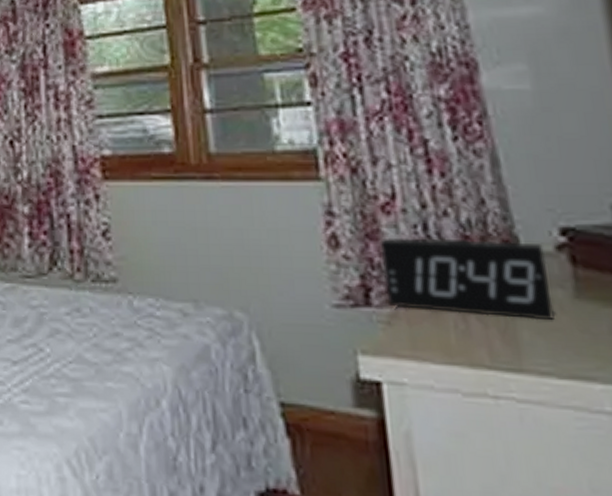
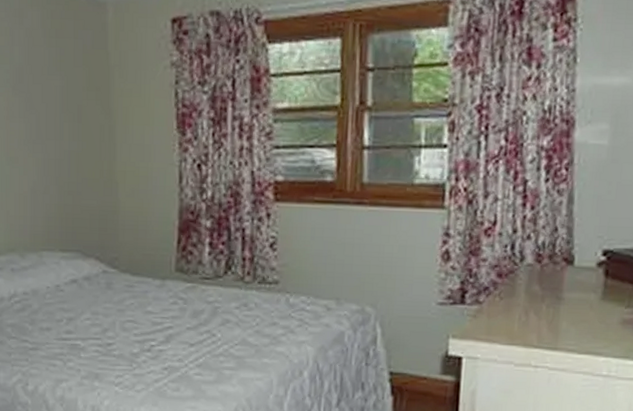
alarm clock: present [379,237,555,321] -> none [476,254,589,315]

